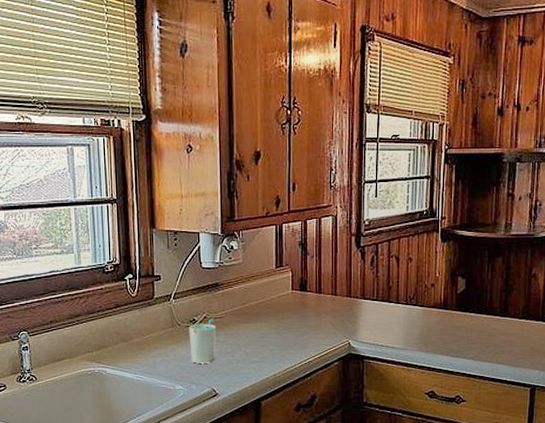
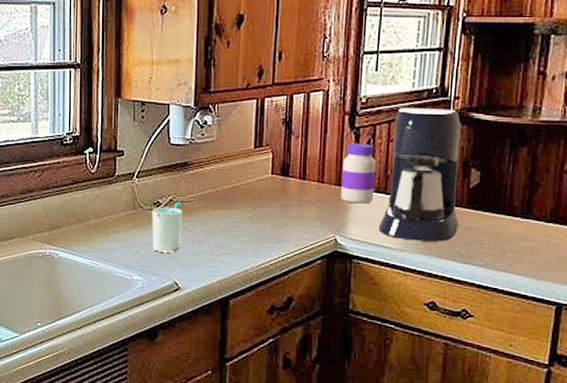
jar: none [352,260,380,312] -> present [341,144,376,204]
coffee maker: none [384,228,450,341] -> present [378,108,463,242]

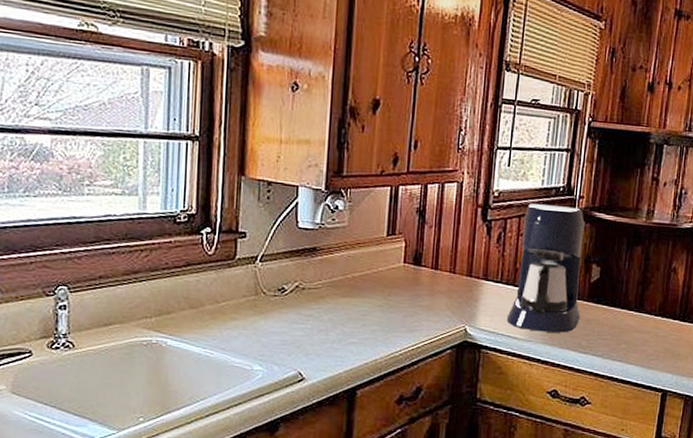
cup: present [152,202,183,254] -> none [275,288,310,343]
jar: present [341,144,376,204] -> none [472,236,506,295]

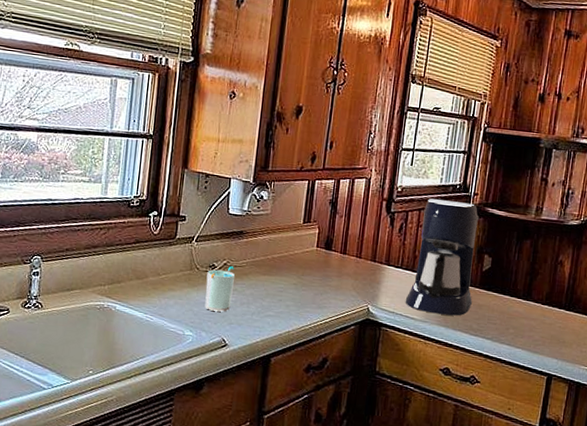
cup: none [275,288,310,343] -> present [204,266,236,313]

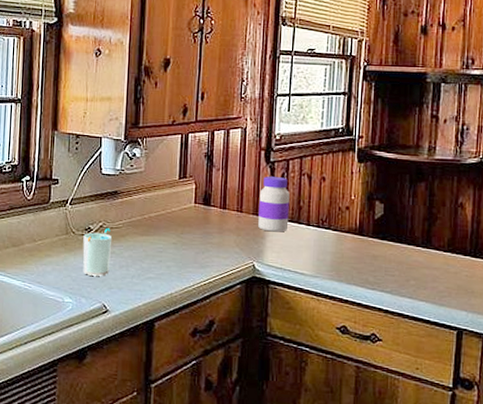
jar: none [375,226,407,279] -> present [258,176,290,232]
coffee maker: present [405,199,480,316] -> none [293,145,367,269]

